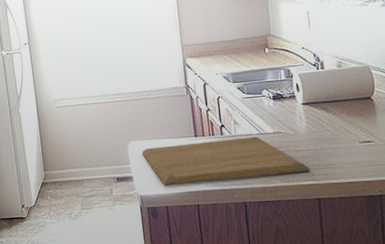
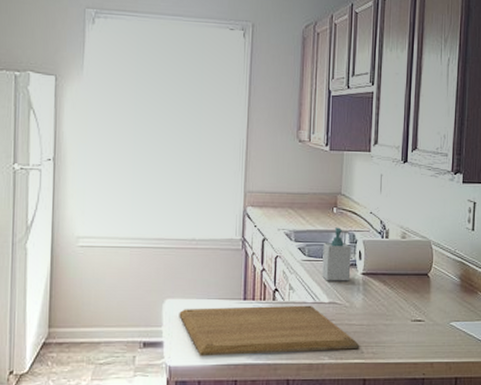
soap bottle: none [260,65,292,114] -> present [322,227,352,281]

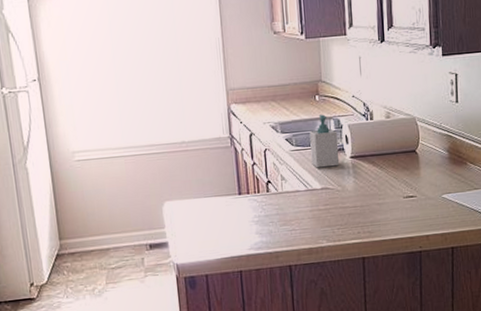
chopping board: present [179,305,360,357] -> none [179,193,356,252]

